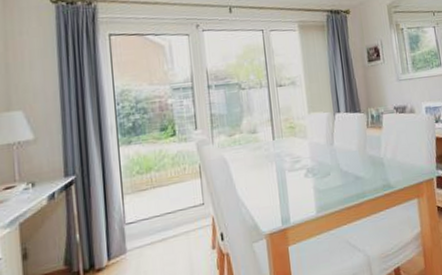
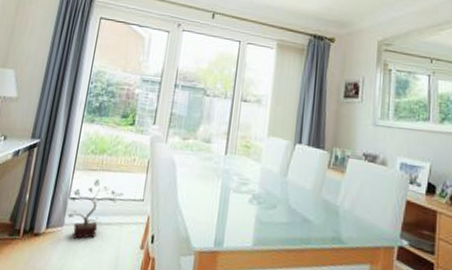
potted plant: none [126,197,182,261] -> present [68,178,123,239]

